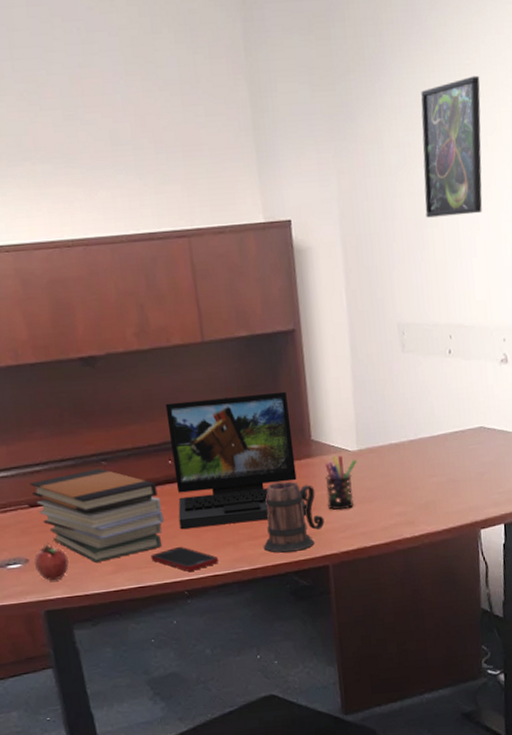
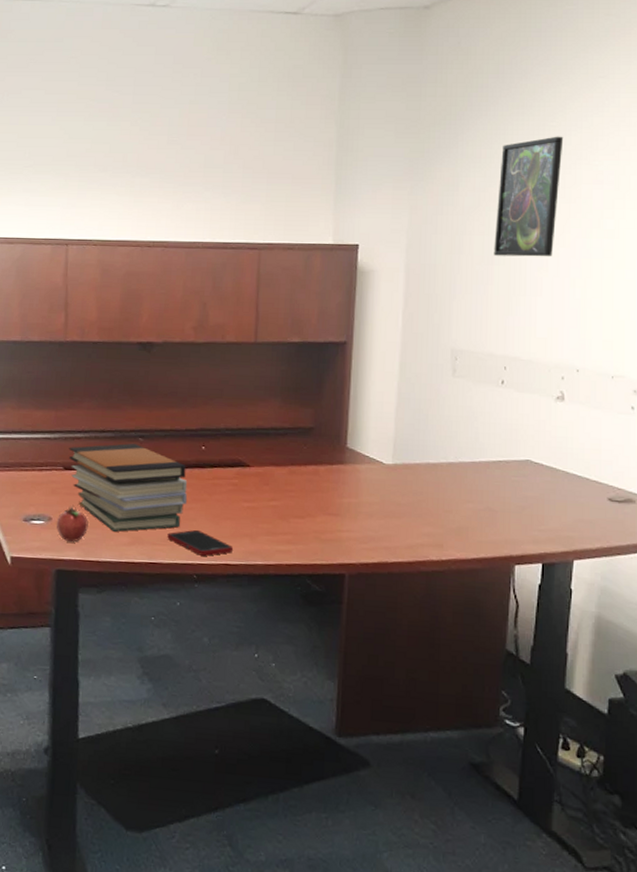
laptop: present [165,391,307,530] -> none [201,393,331,520]
mug: present [263,481,325,553] -> none [280,483,348,555]
pen holder: present [325,455,357,510] -> none [353,466,390,521]

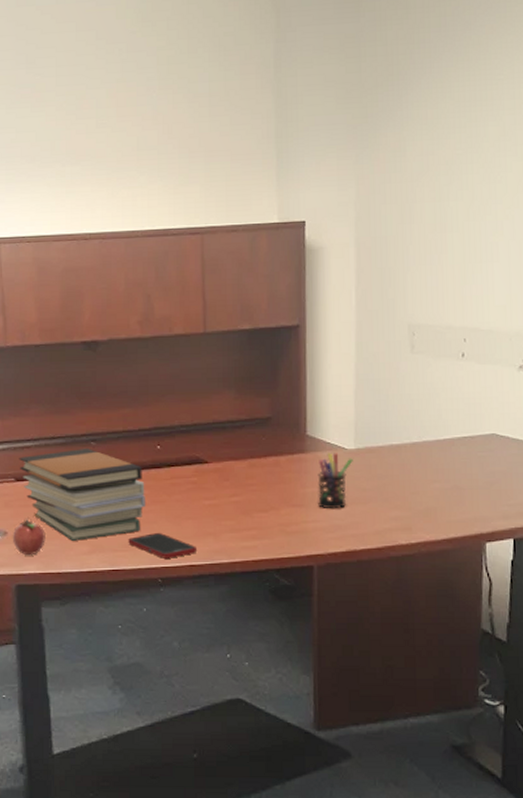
pen holder: none [353,466,390,521] -> present [317,453,353,509]
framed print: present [493,136,564,257] -> none [446,90,513,223]

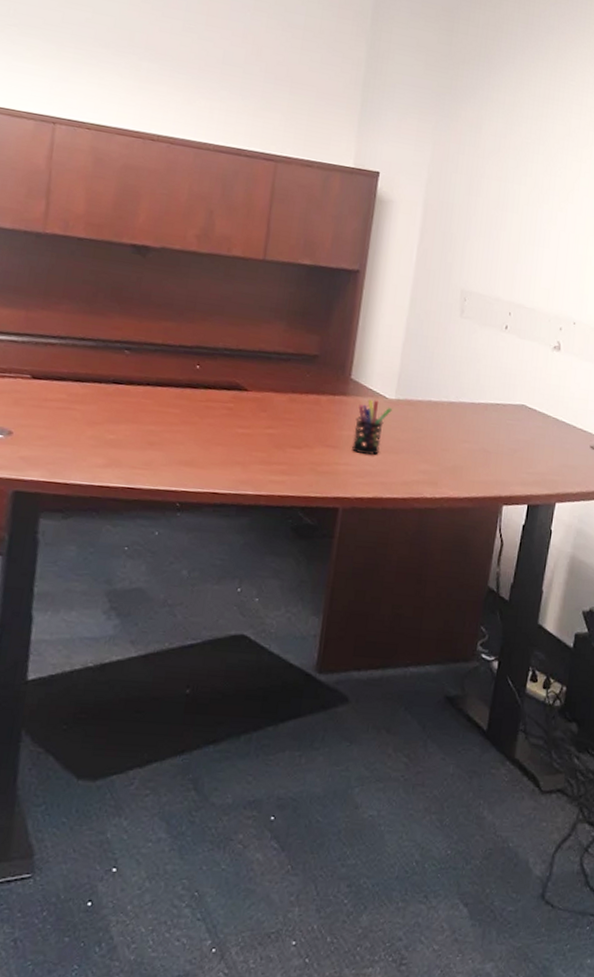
apple: present [12,518,46,556] -> none [17,419,57,461]
book stack: present [19,447,145,541] -> none [39,353,178,452]
cell phone: present [128,533,198,559] -> none [149,454,223,483]

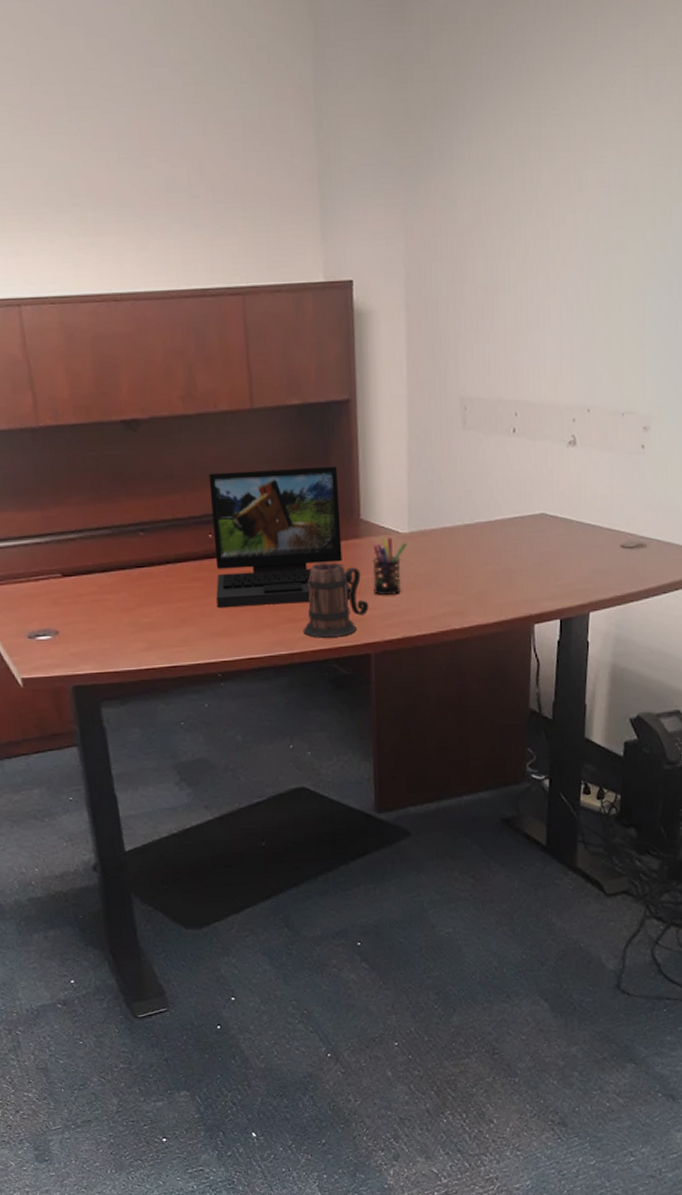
laptop: none [190,309,336,452] -> present [209,466,351,608]
mug: none [274,411,345,487] -> present [302,562,369,638]

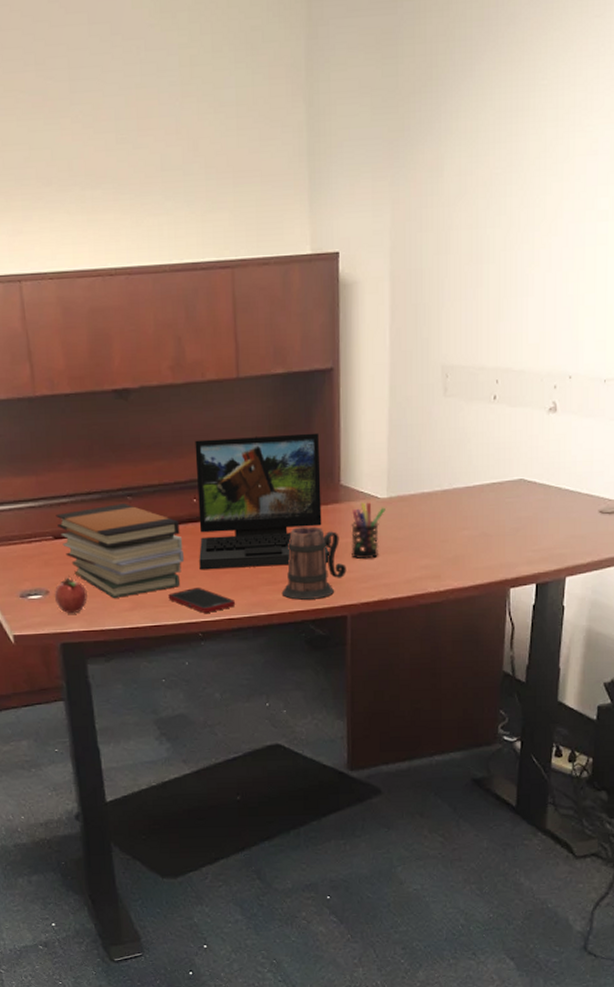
book stack: none [64,538,200,638] -> present [56,502,184,598]
apple: none [64,615,100,655] -> present [54,576,87,614]
cell phone: none [185,626,256,653] -> present [168,588,236,613]

